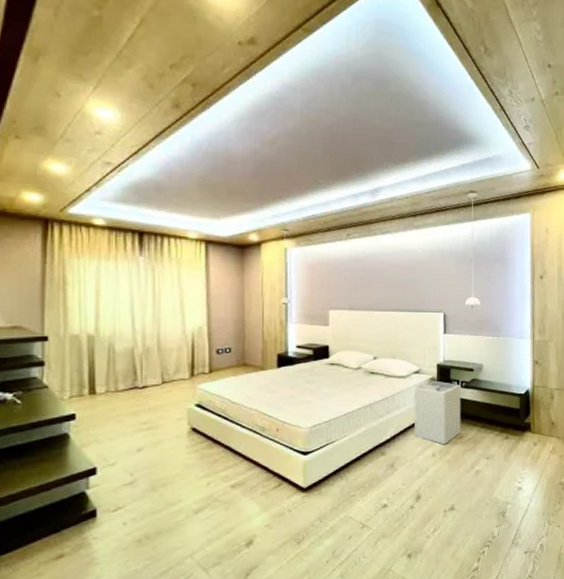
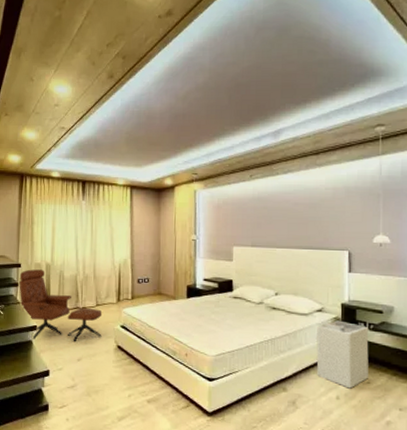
lounge chair: none [45,343,171,432] -> present [18,269,102,342]

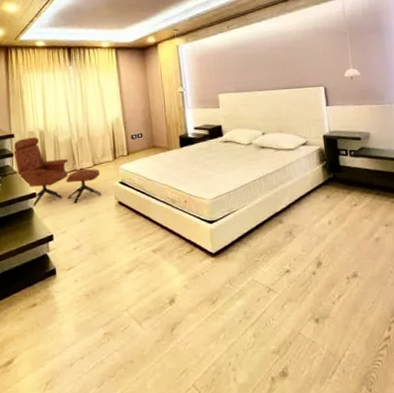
laundry hamper: present [316,320,369,389] -> none [304,151,355,213]

